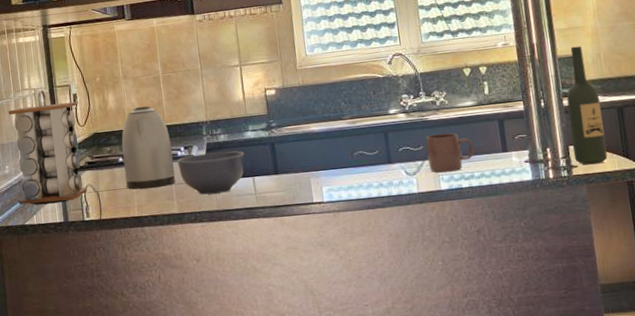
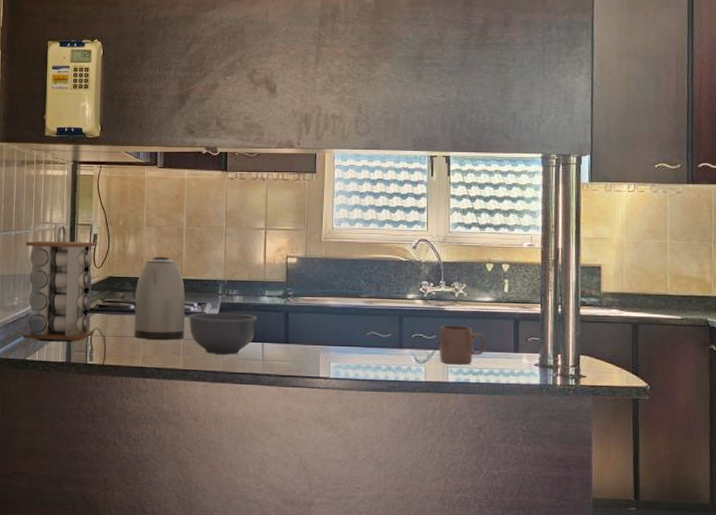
wine bottle: present [566,46,608,165] -> none [583,257,617,377]

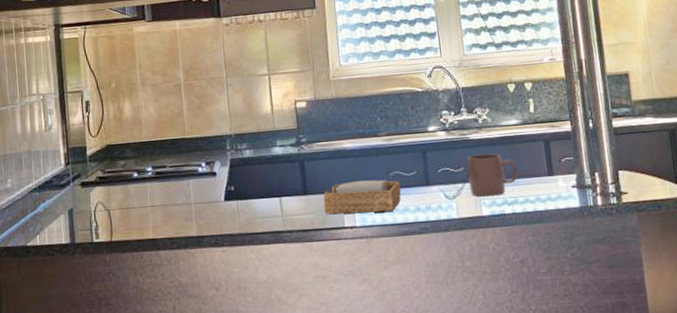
spice rack: present [22,224,96,342] -> none [13,94,97,224]
kettle: present [134,256,186,340] -> none [137,116,196,209]
bowl: present [189,312,257,355] -> none [197,168,272,216]
napkin holder: none [302,336,376,369] -> present [323,179,402,215]

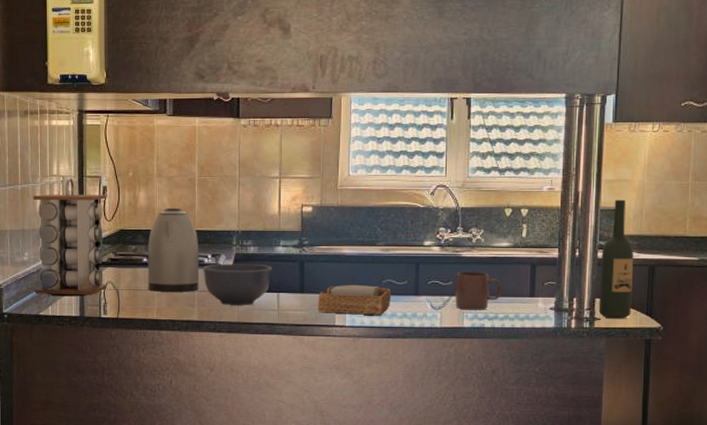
spice rack: none [13,94,97,224] -> present [33,177,107,297]
kettle: none [137,116,196,209] -> present [147,208,199,292]
bowl: none [197,168,272,216] -> present [203,263,272,305]
wine bottle: none [616,63,659,192] -> present [598,199,634,319]

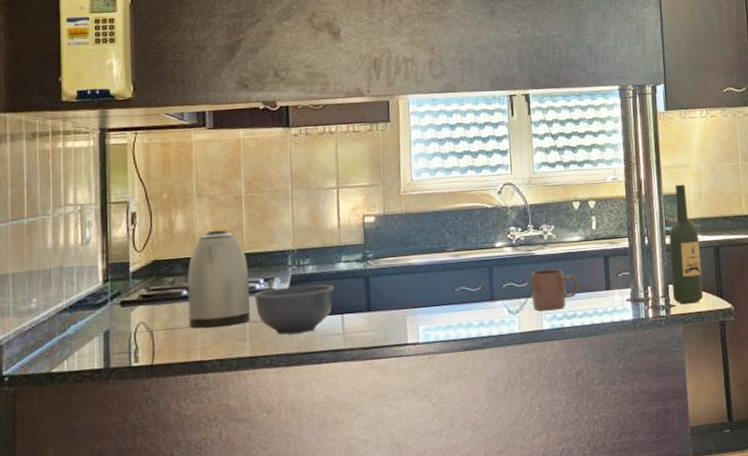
spice rack: present [33,177,107,297] -> none [43,205,138,348]
napkin holder: present [318,284,392,316] -> none [387,295,466,331]

